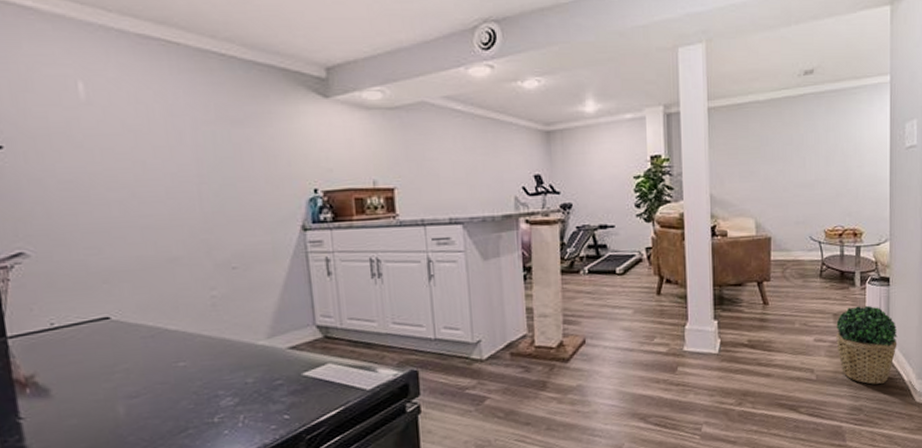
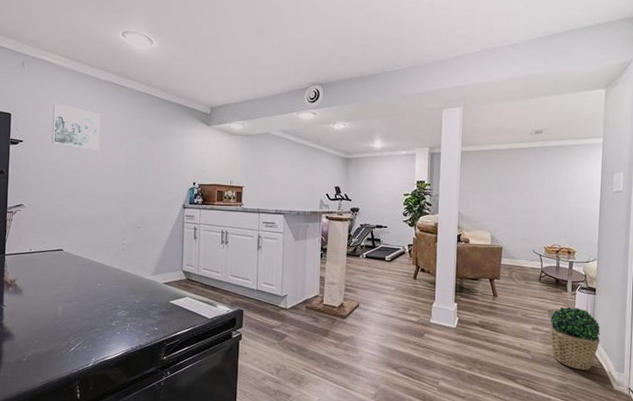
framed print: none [47,78,145,152] -> present [51,103,100,150]

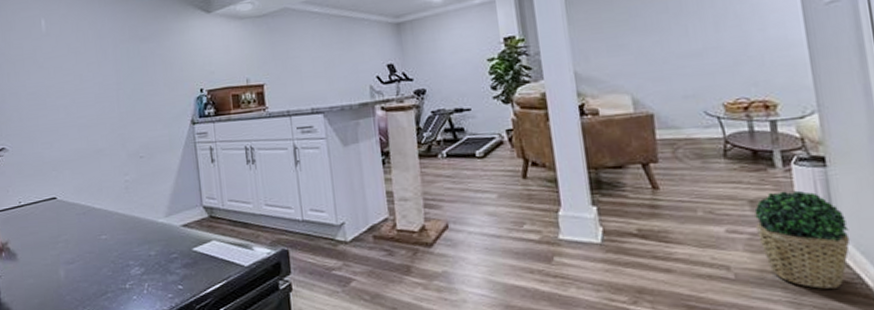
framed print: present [51,103,100,150] -> none [23,18,82,68]

